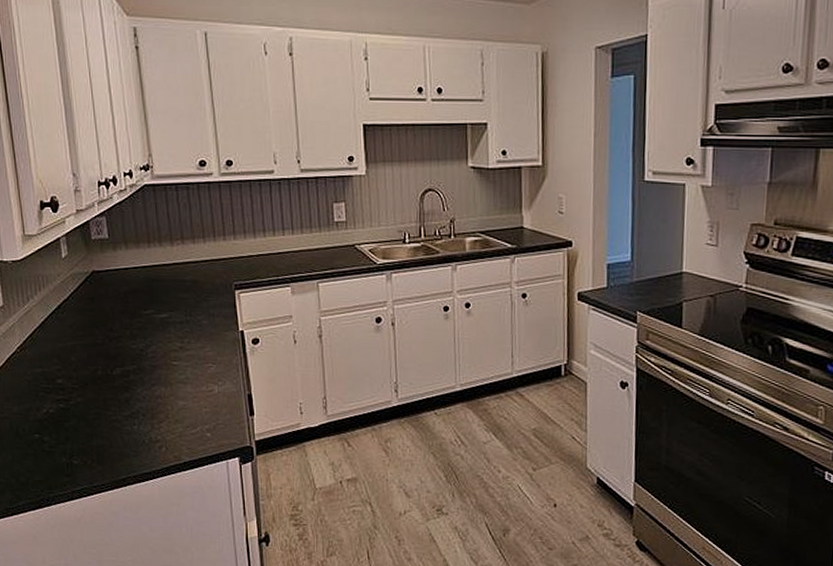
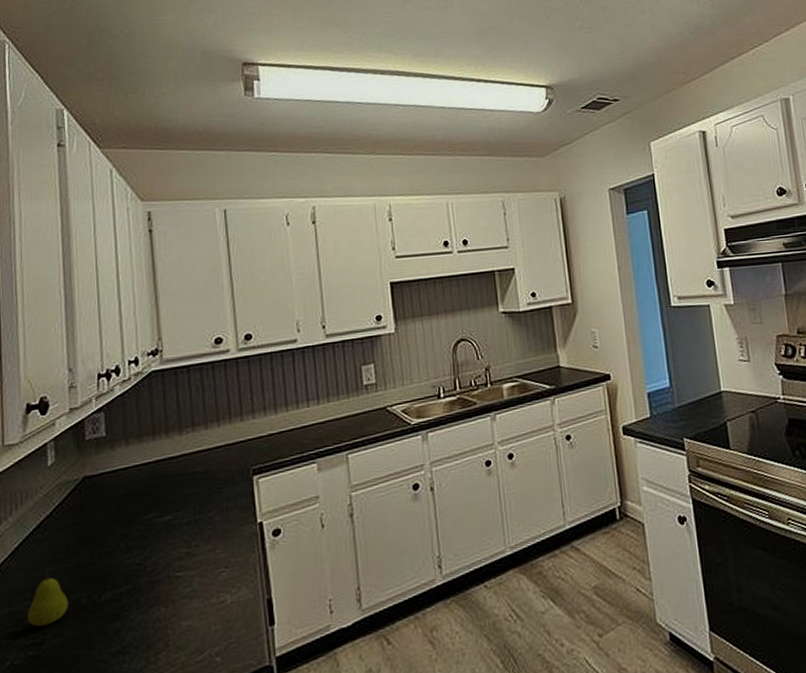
fruit: none [56,345,88,387] -> present [27,572,69,627]

